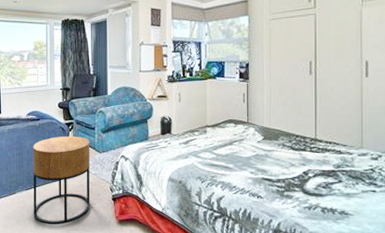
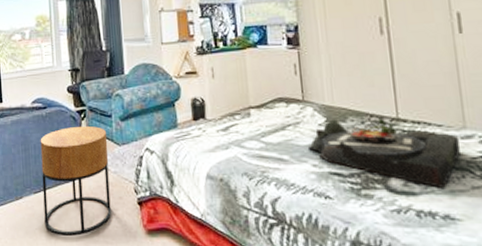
serving tray: none [248,138,357,191] -> present [307,117,460,188]

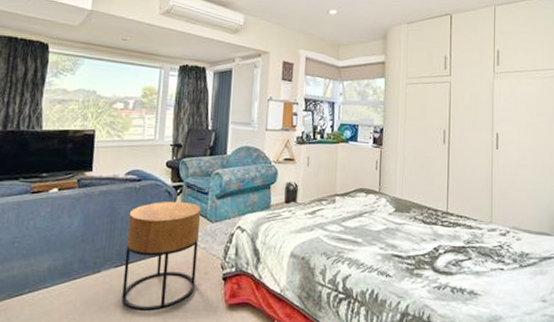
serving tray: present [307,117,460,188] -> none [378,209,486,269]

